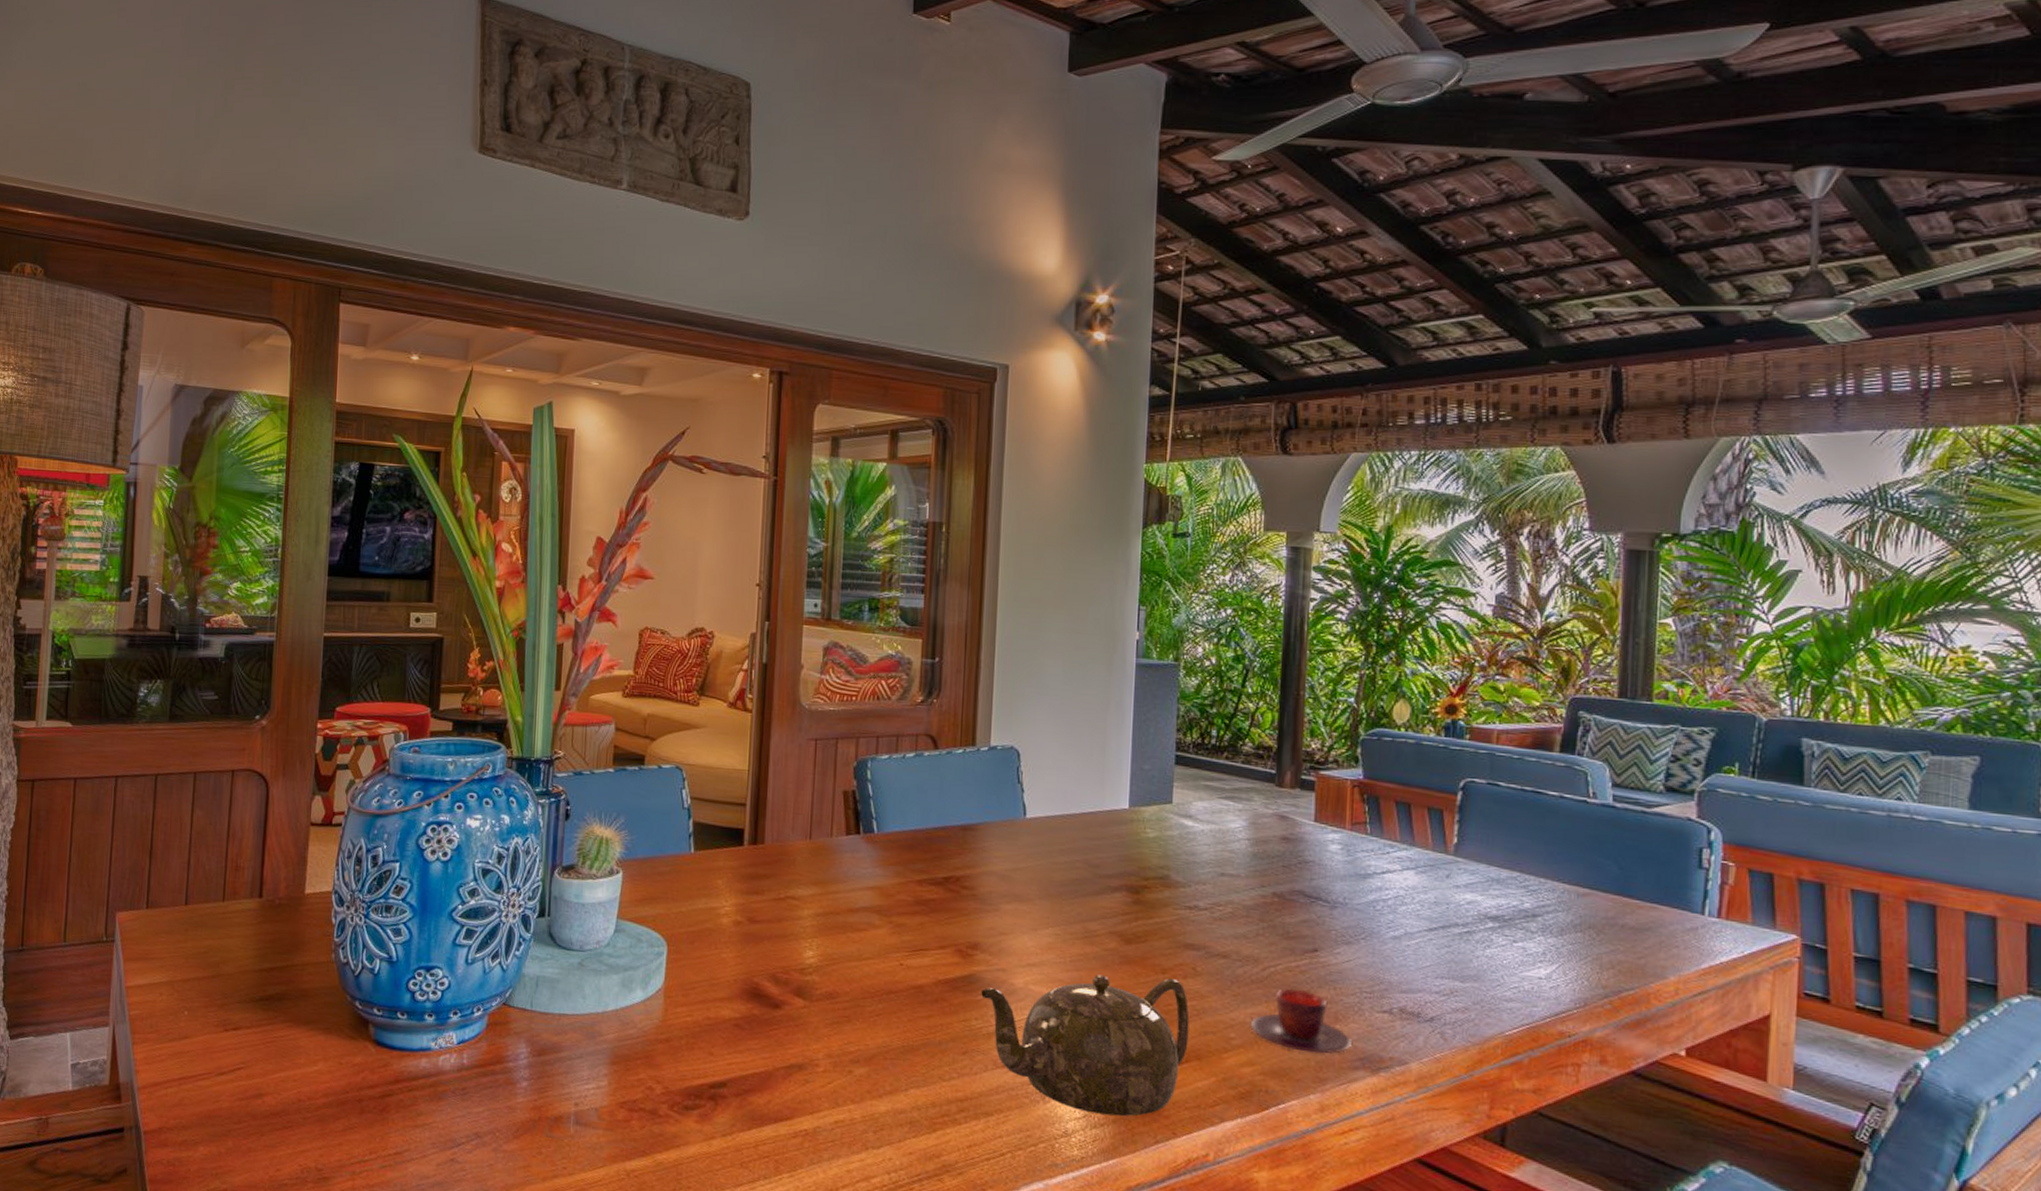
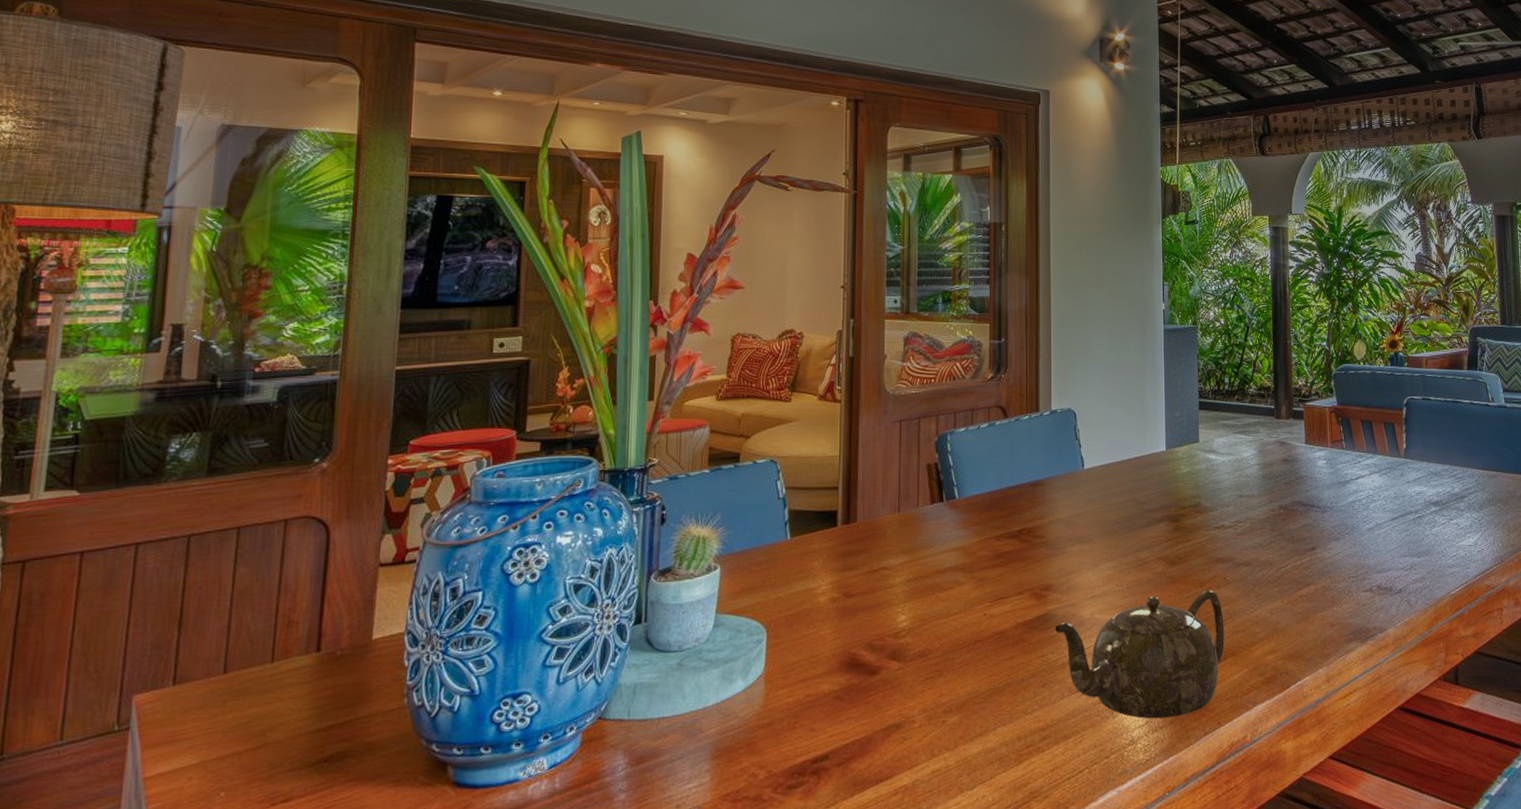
teacup: present [1249,988,1352,1054] -> none [1270,583,1345,634]

